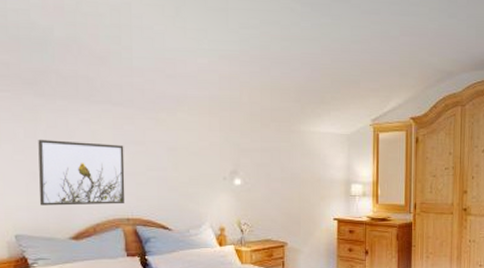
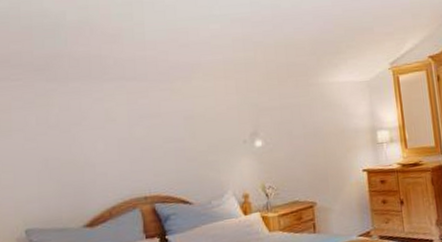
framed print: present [38,139,125,206] -> none [50,120,142,194]

